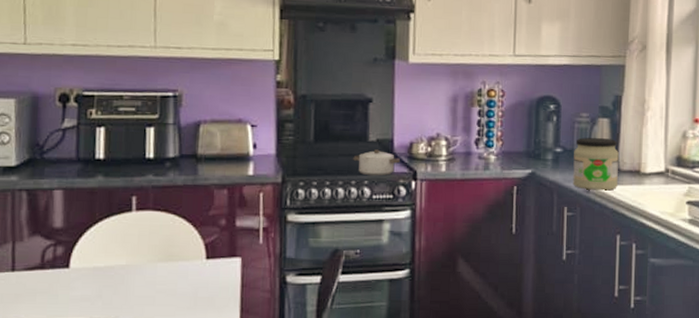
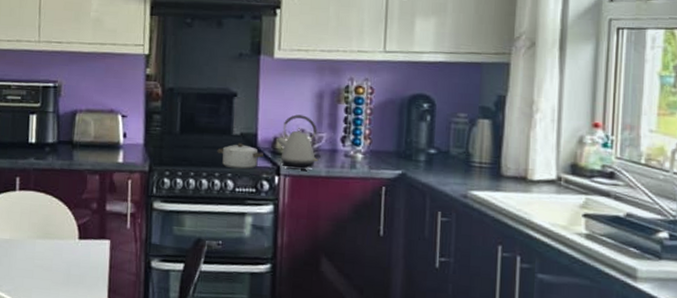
kettle: none [413,119,454,174] -> present [277,114,319,170]
jar: present [573,137,619,191] -> none [448,139,501,197]

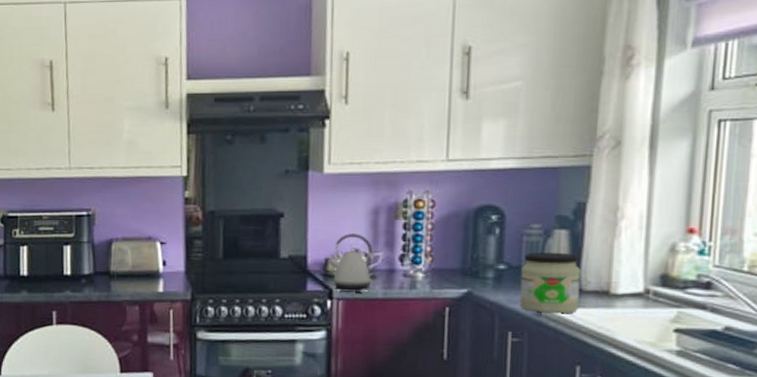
cooking pot: present [217,143,263,170] -> none [264,266,314,295]
jar: none [448,139,501,197] -> present [519,252,581,314]

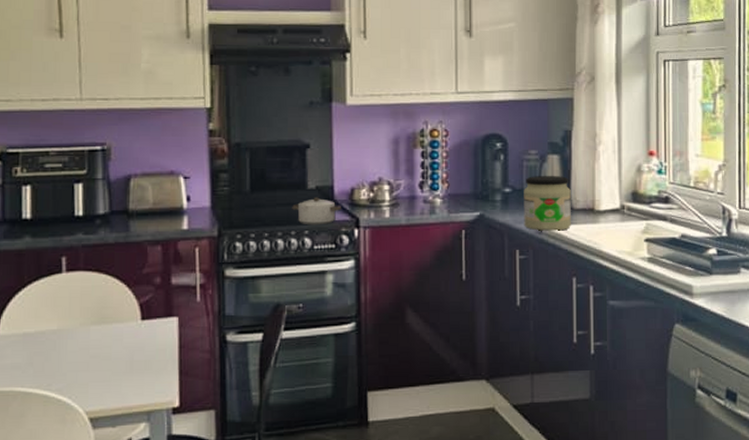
cooking pot: none [264,266,314,295] -> present [292,197,341,225]
kettle: present [328,233,375,292] -> none [354,163,398,220]

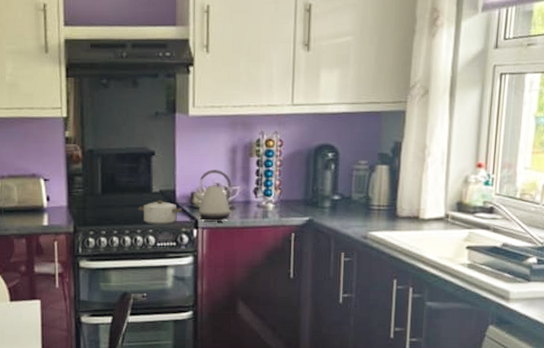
kettle: none [354,163,398,220] -> present [194,170,234,222]
jar: present [524,176,571,231] -> none [350,185,397,237]

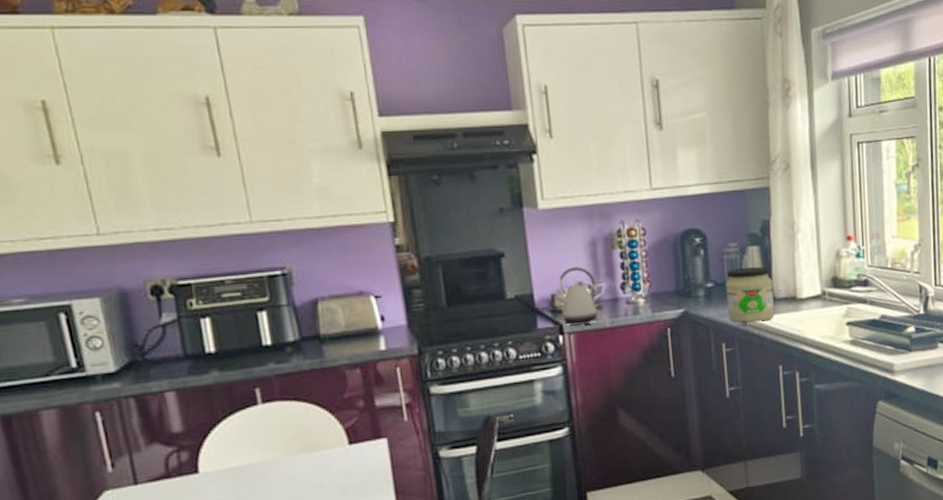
cooking pot: present [138,200,182,225] -> none [492,306,543,336]
jar: none [350,185,397,237] -> present [726,267,775,323]

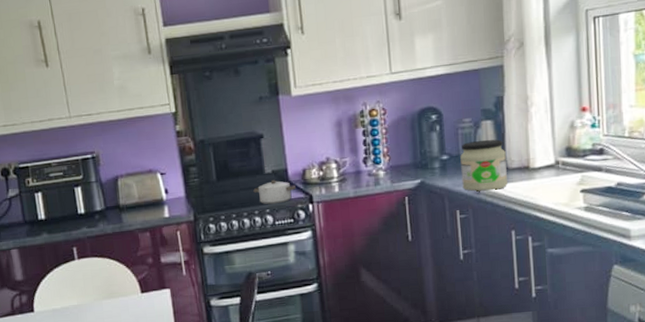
cooking pot: none [492,306,543,336] -> present [253,180,296,205]
kettle: present [555,267,602,326] -> none [305,144,346,196]

